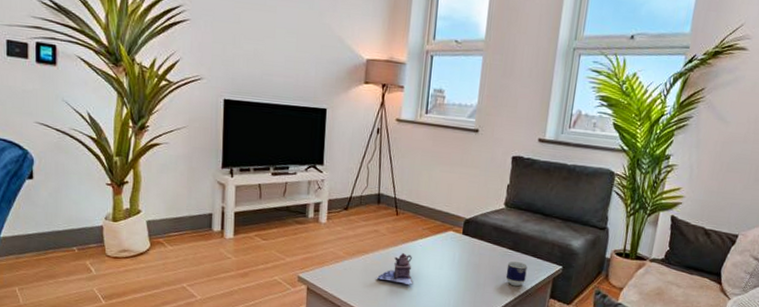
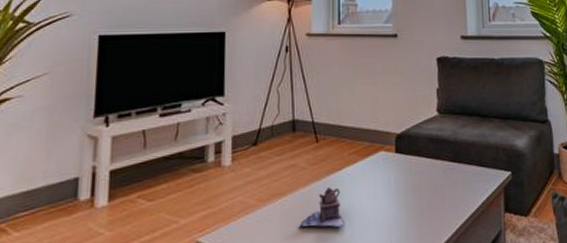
cup: present [505,261,529,287] -> none [451,175,475,206]

